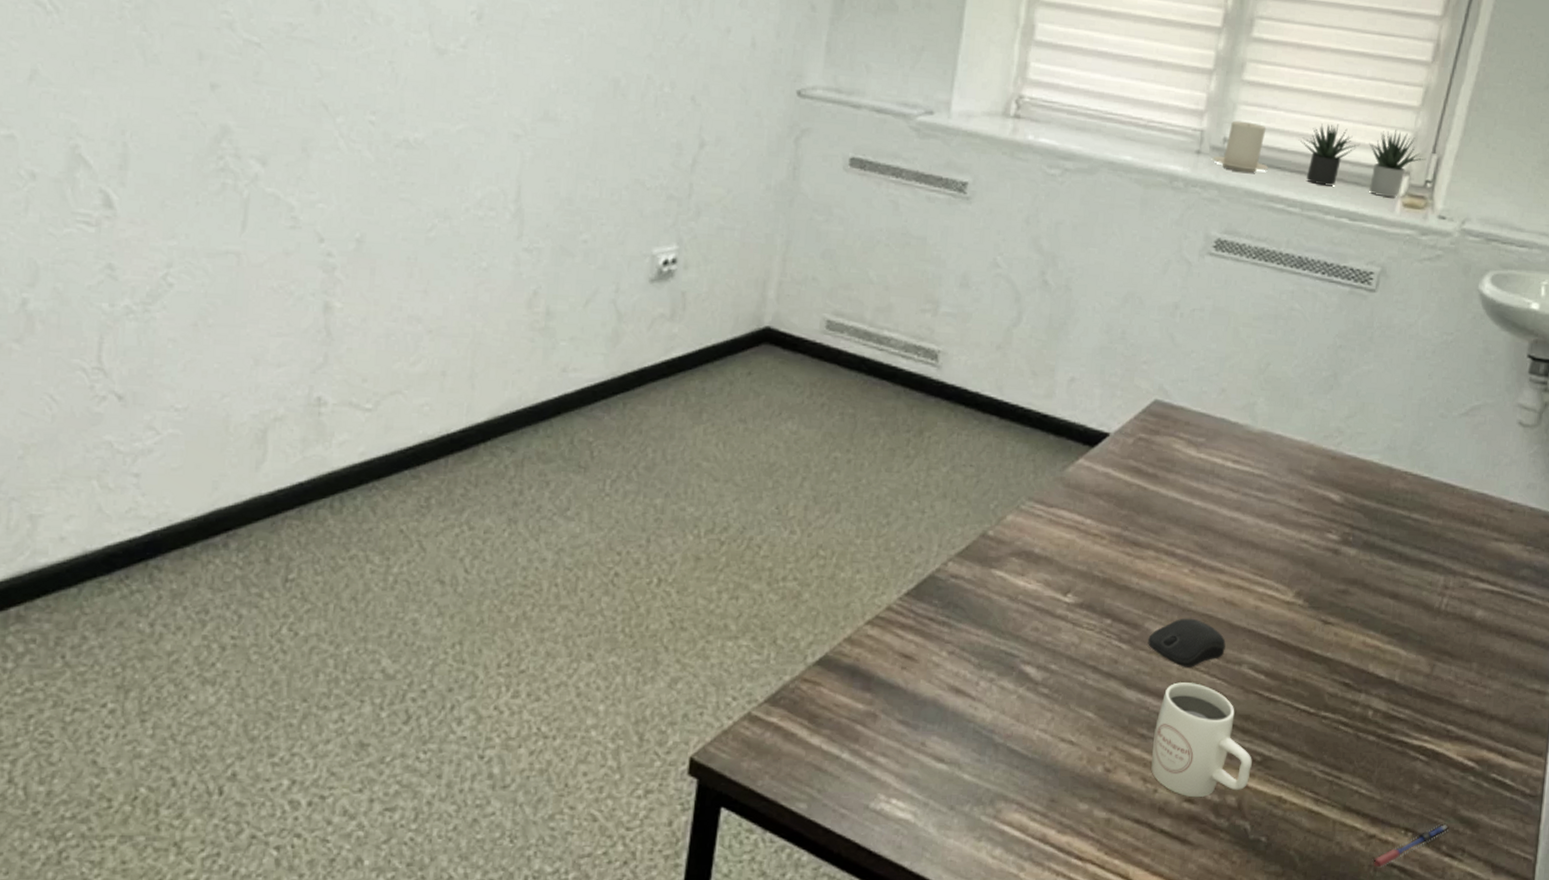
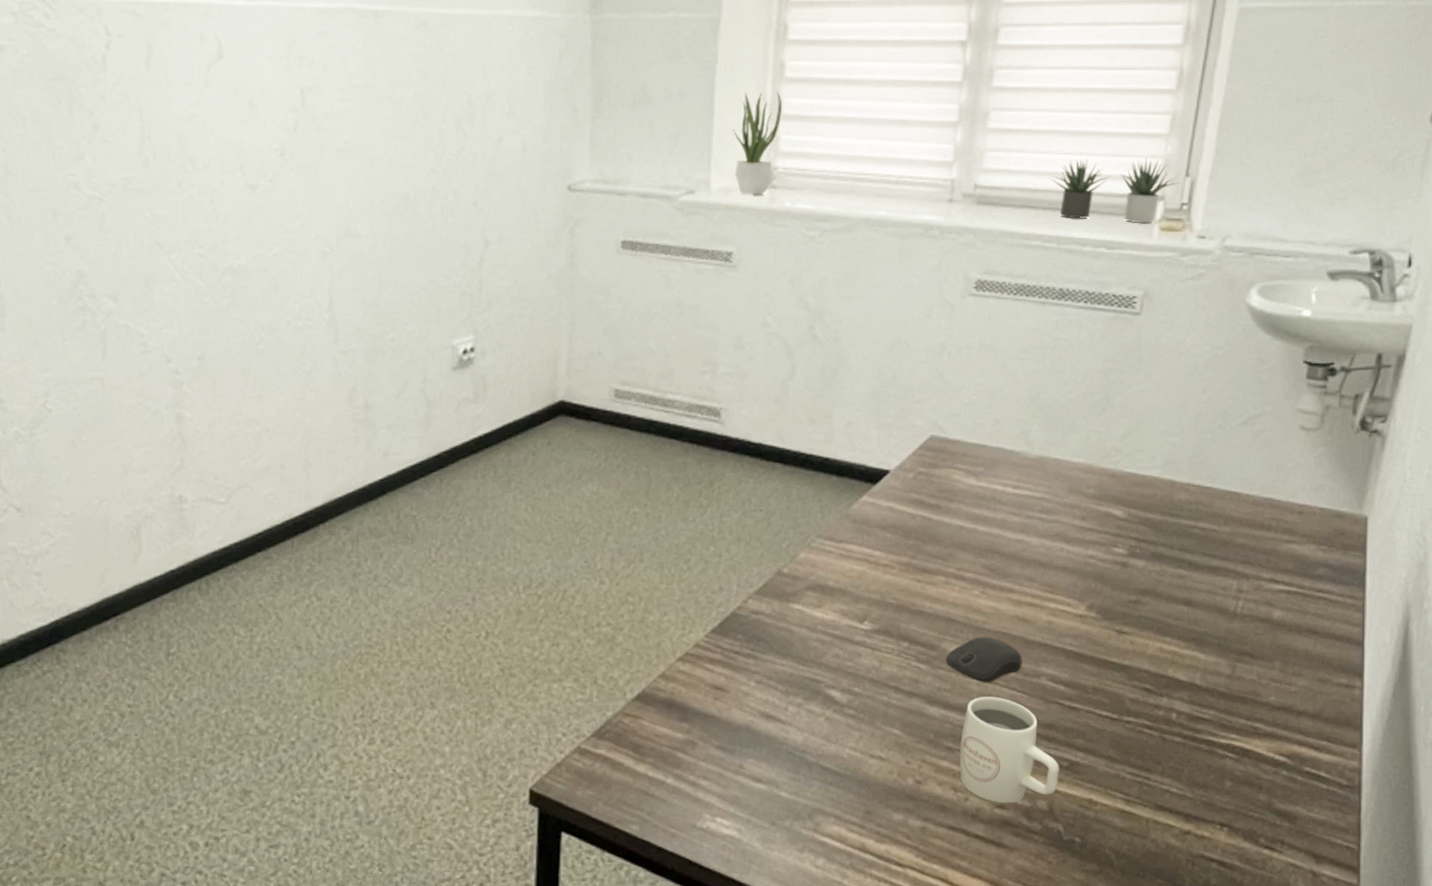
potted plant: none [978,11,1035,125] -> present [733,92,782,196]
candle: present [1212,120,1269,173] -> none [965,167,1022,215]
pen: present [1372,824,1448,868] -> none [1189,818,1265,862]

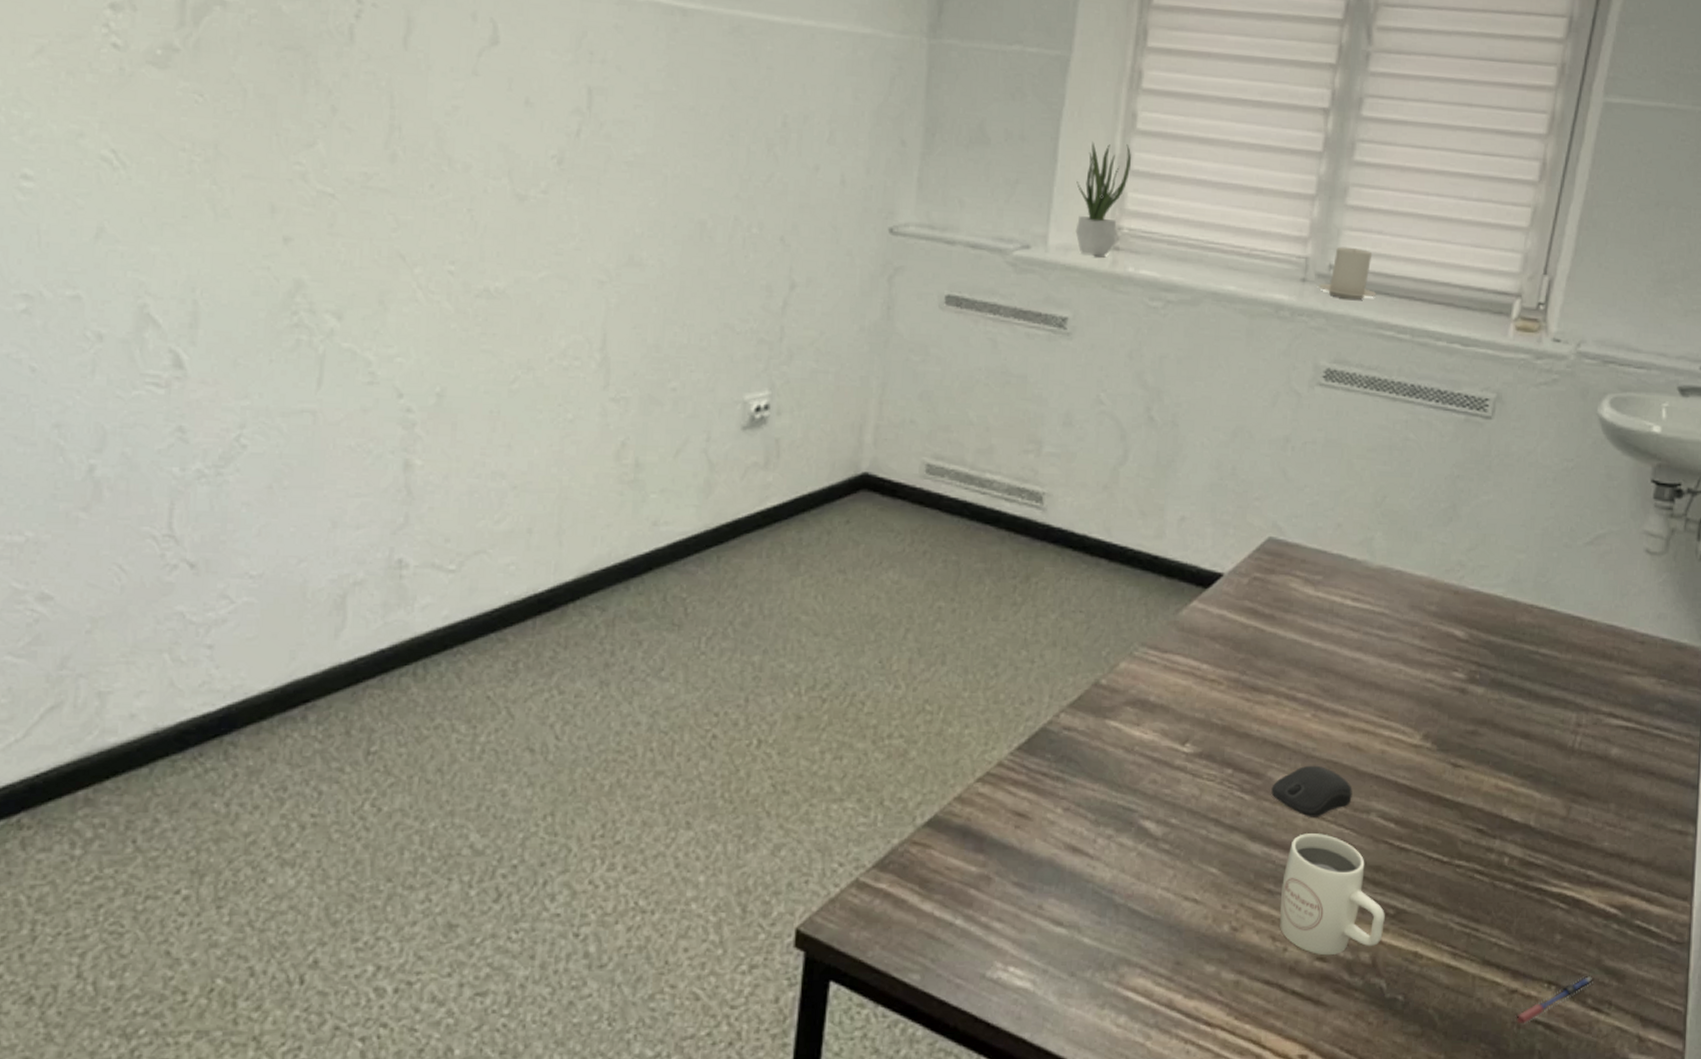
candle: none [965,167,1022,215] -> present [1318,246,1377,300]
succulent plant: present [1051,158,1179,223] -> none [1408,247,1537,321]
pen: none [1189,818,1265,862] -> present [1515,976,1593,1024]

